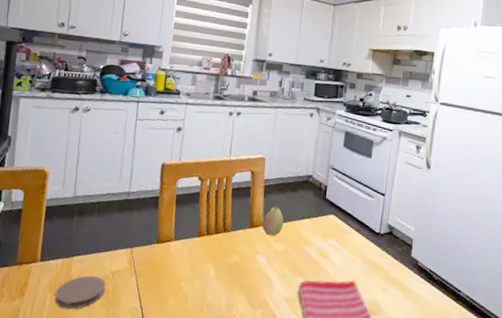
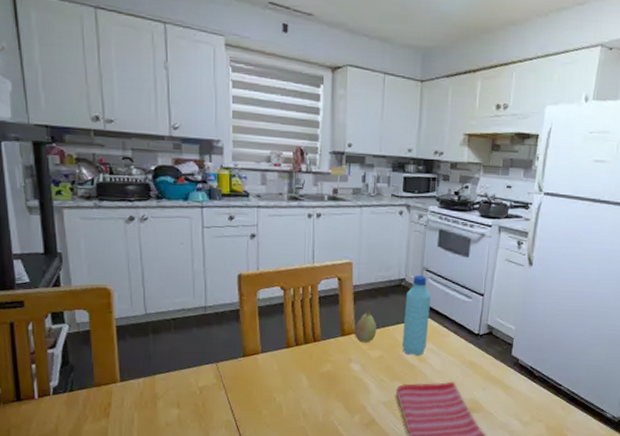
coaster: present [54,275,106,309] -> none [142,393,195,426]
water bottle: none [306,173,336,253] -> present [401,275,431,356]

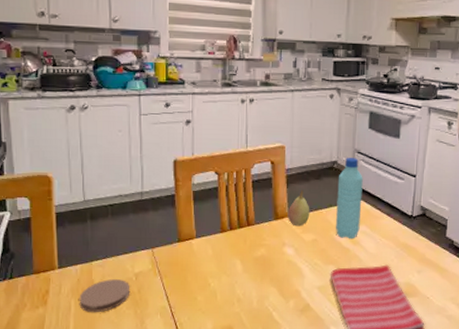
coaster: none [142,393,195,426] -> present [79,279,131,313]

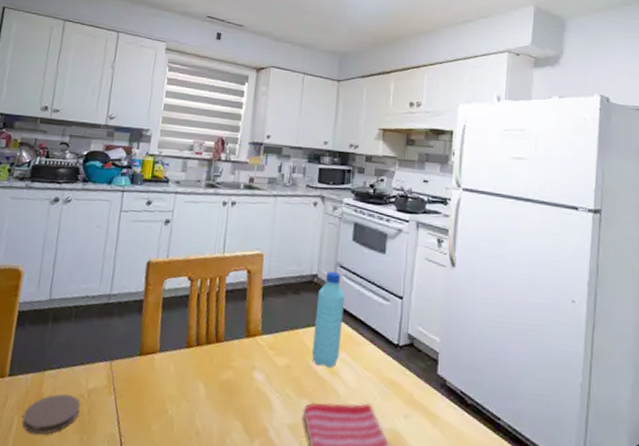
fruit: present [287,190,310,227] -> none [260,305,286,348]

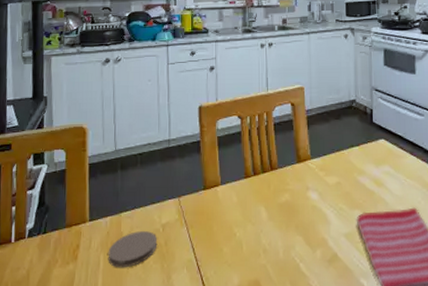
water bottle: present [311,271,345,368] -> none [357,96,384,181]

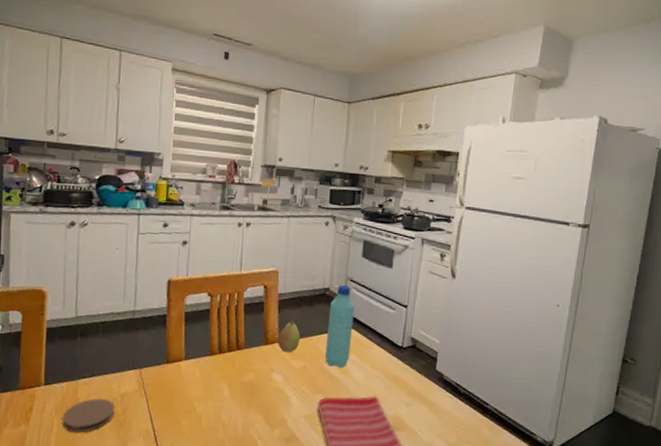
fruit: none [309,131,332,169] -> present [277,316,301,353]
water bottle: none [357,96,384,181] -> present [324,285,355,368]

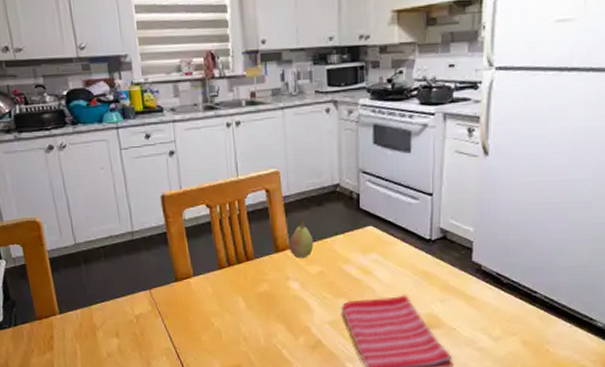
coaster: present [62,398,115,433] -> none [83,322,133,356]
water bottle: present [324,285,355,368] -> none [342,179,372,269]

